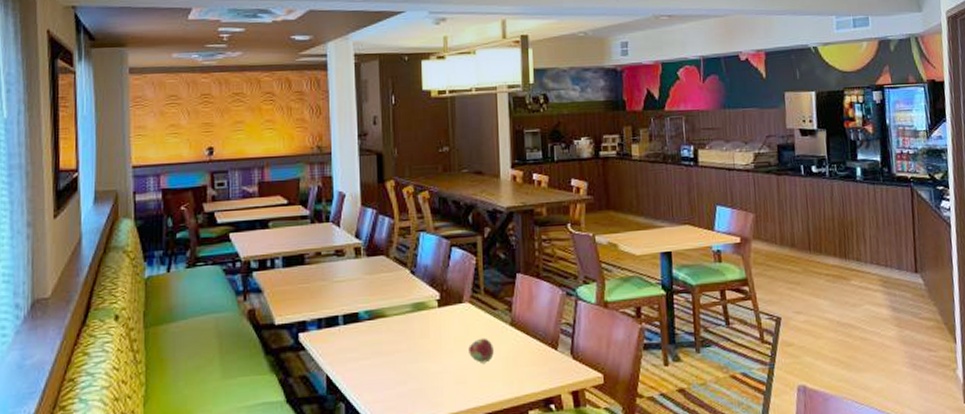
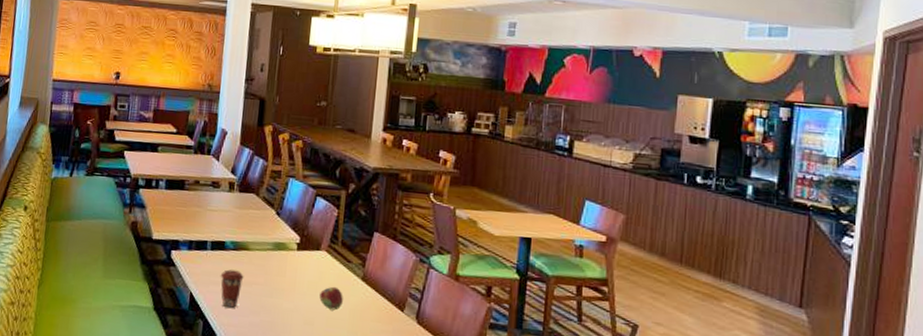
coffee cup: none [357,341,384,383] -> present [220,269,244,308]

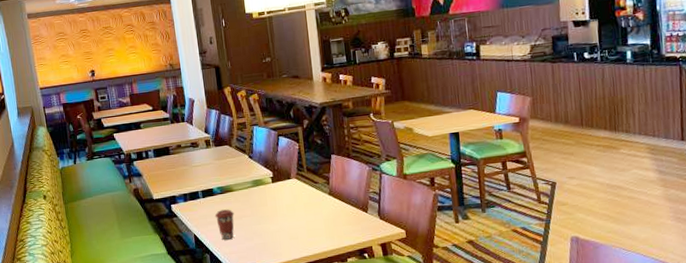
fruit: present [319,286,343,311] -> none [298,204,318,224]

